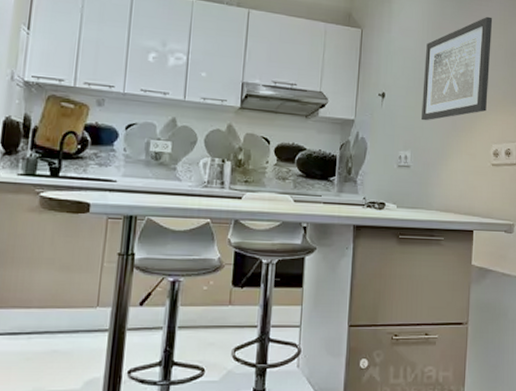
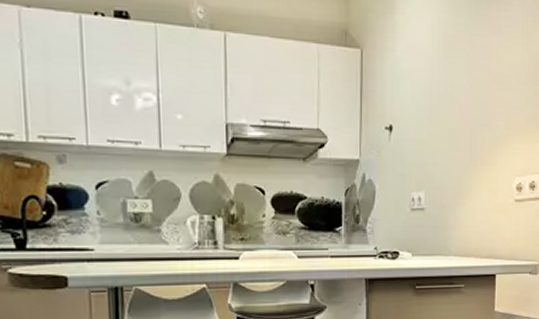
wall art: present [421,16,493,121] -> none [435,24,514,156]

